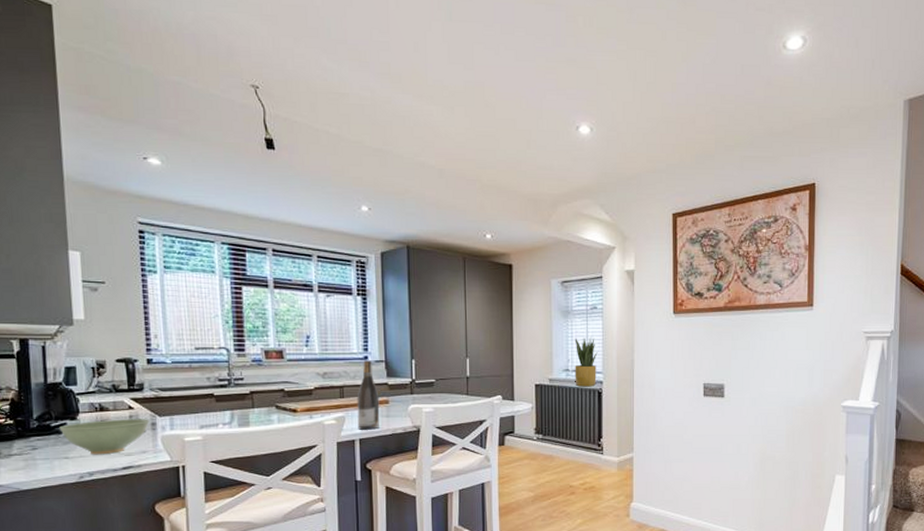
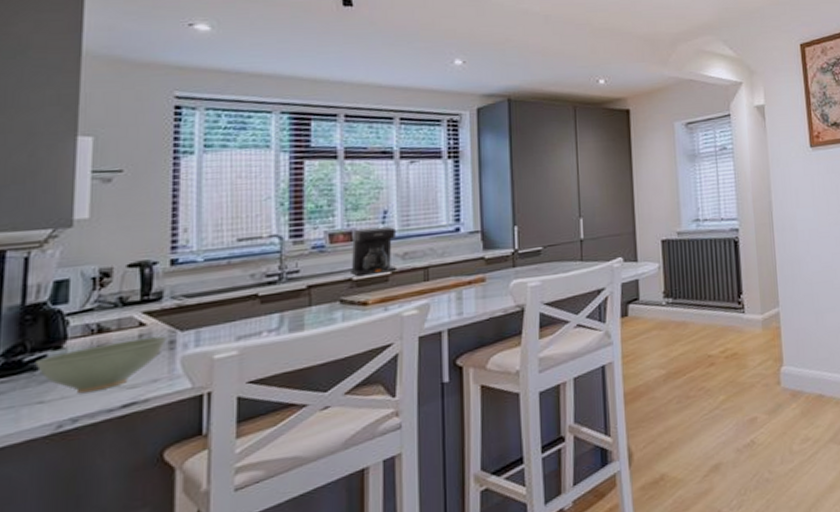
coffee maker: none [283,349,319,389] -> present [351,226,398,277]
wine bottle: present [356,360,380,430] -> none [445,232,475,318]
planter: present [574,336,598,387] -> none [704,180,732,238]

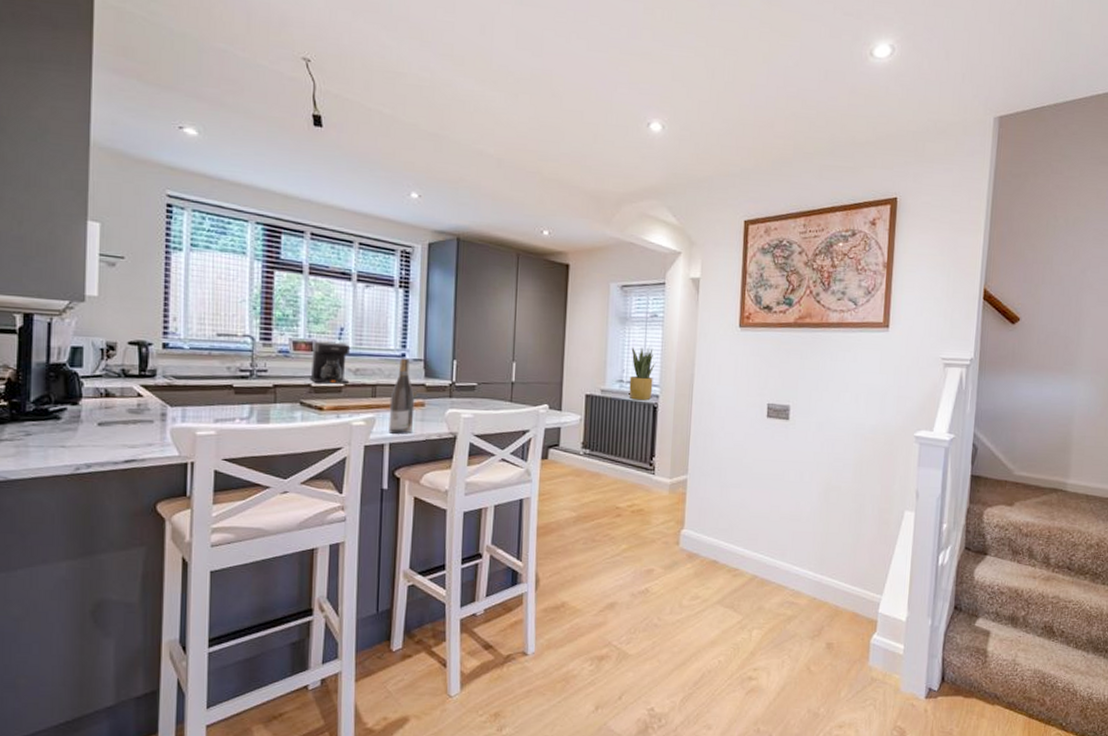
bowl: present [35,336,167,394] -> none [58,407,160,446]
wine bottle: none [445,232,475,318] -> present [388,358,415,434]
planter: none [704,180,732,238] -> present [629,346,655,401]

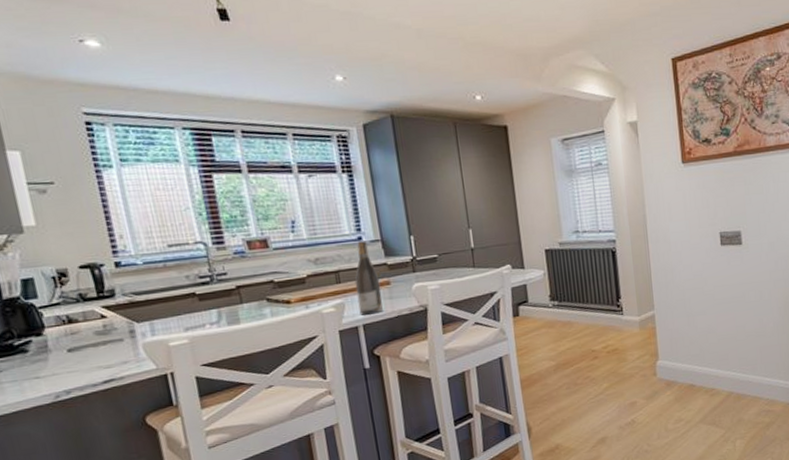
coffee maker: present [310,341,350,385] -> none [268,235,312,279]
planter: present [629,346,655,401] -> none [581,194,609,248]

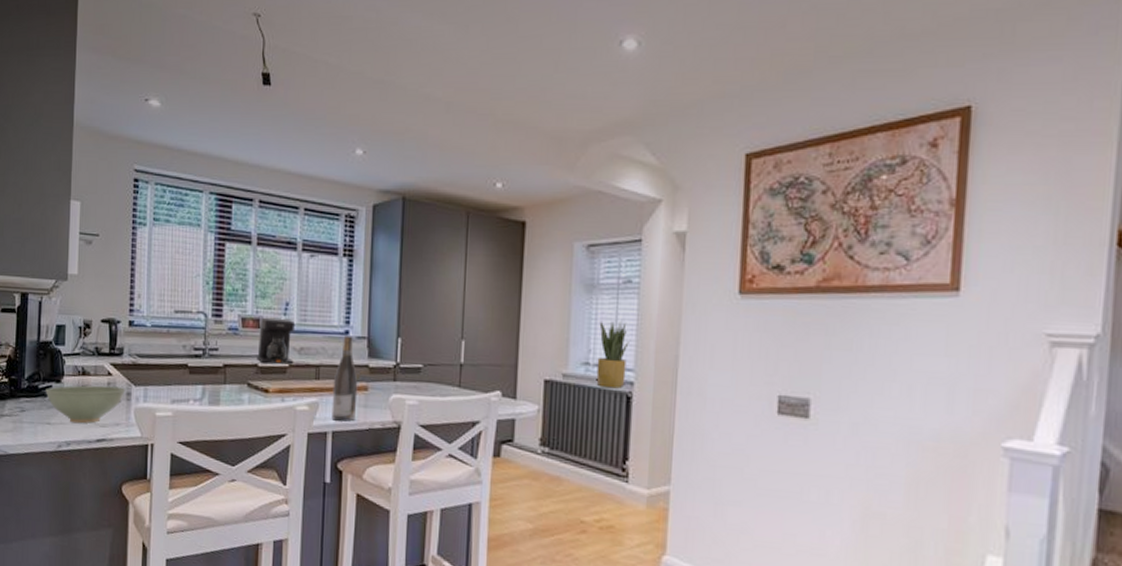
bowl: none [24,326,128,372] -> present [45,385,126,424]
coffee maker: none [268,235,312,279] -> present [257,317,294,365]
planter: none [581,194,609,248] -> present [596,320,629,389]

